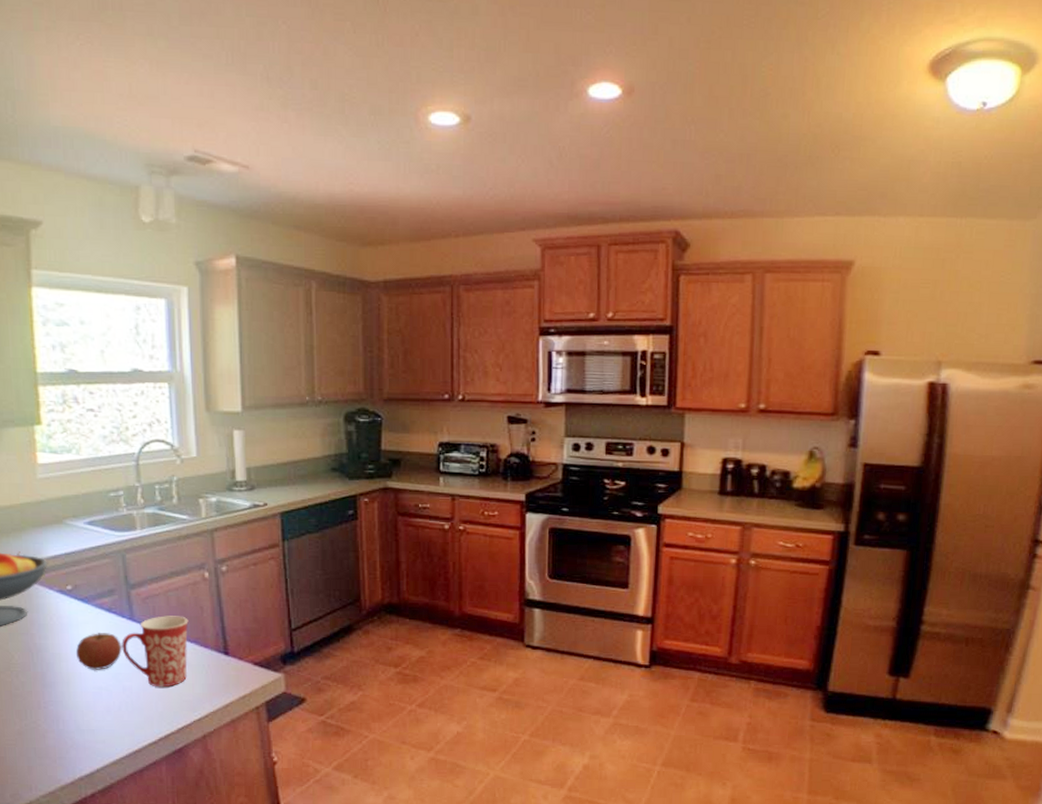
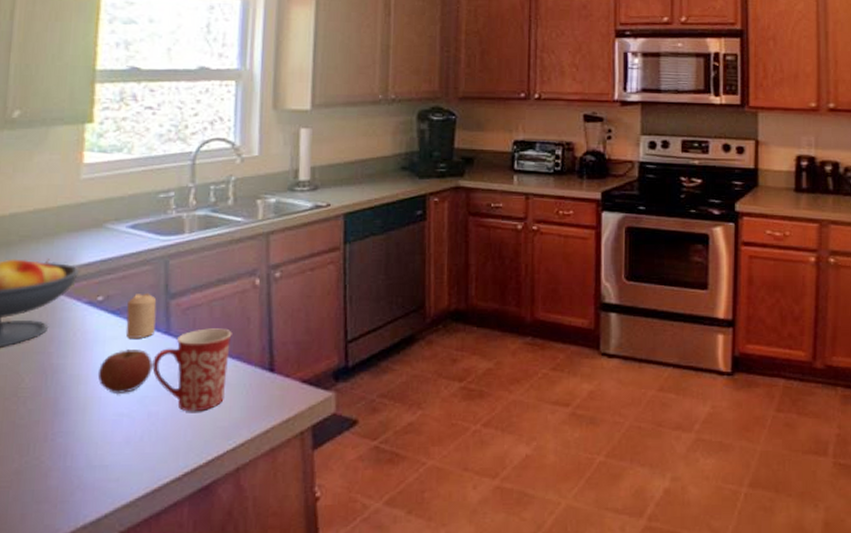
candle: none [93,583,120,623] -> present [125,292,157,338]

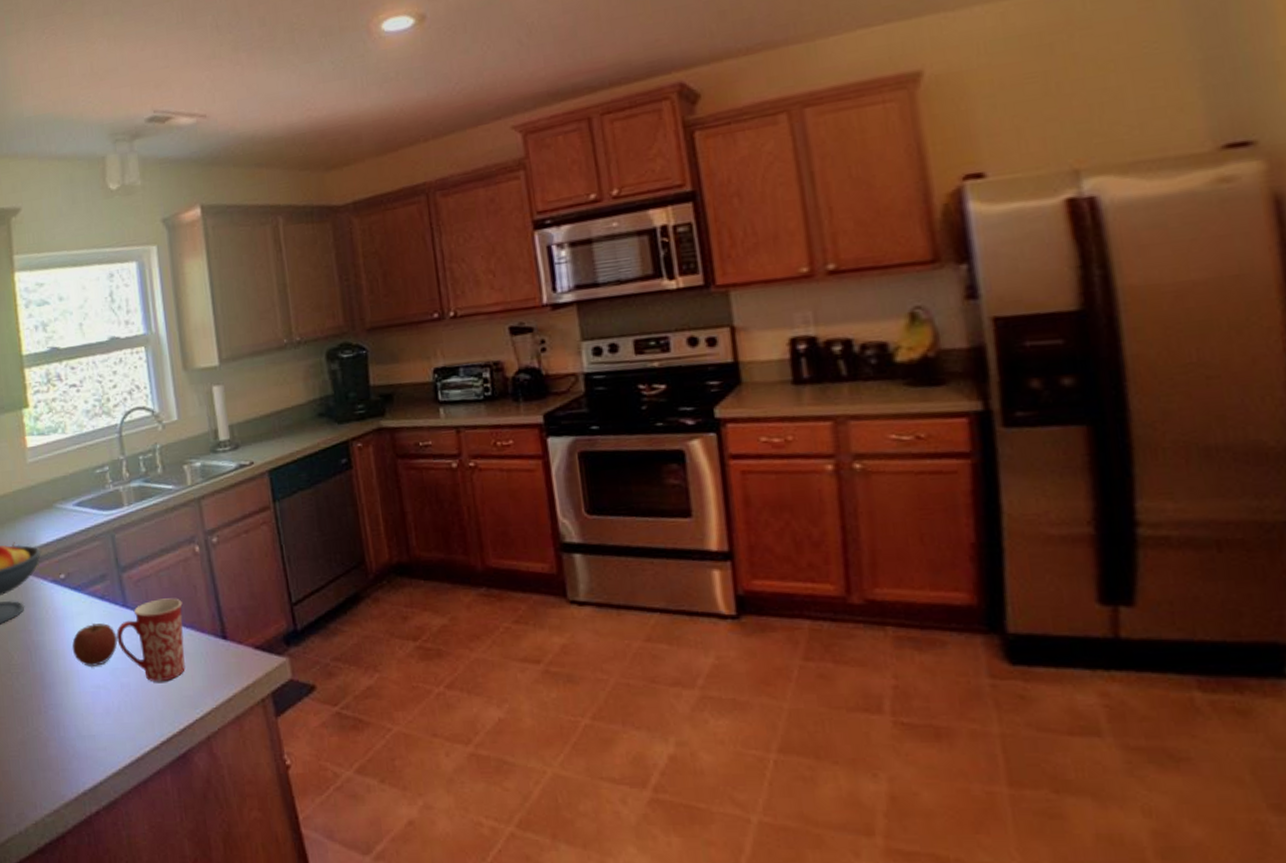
candle: present [125,292,157,338] -> none [86,567,114,613]

